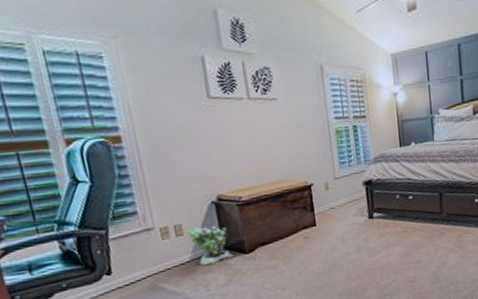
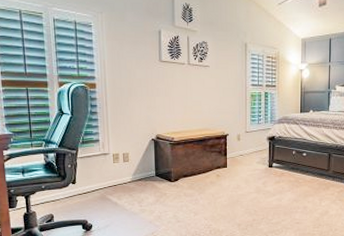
potted plant: present [188,226,235,265] -> none [132,156,163,186]

